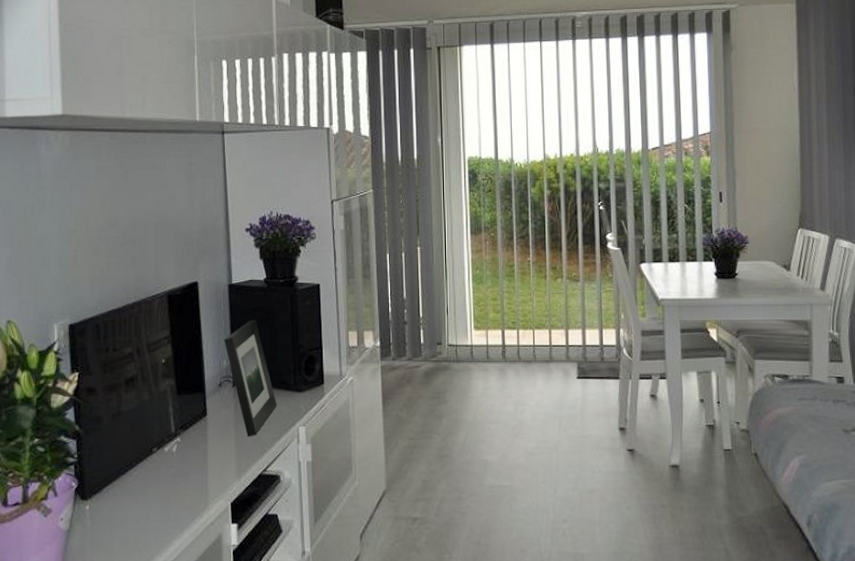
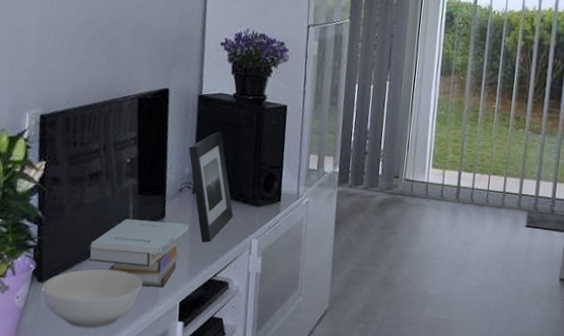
bowl: none [87,478,191,543] -> present [42,269,143,328]
books: none [131,419,232,491] -> present [88,218,188,288]

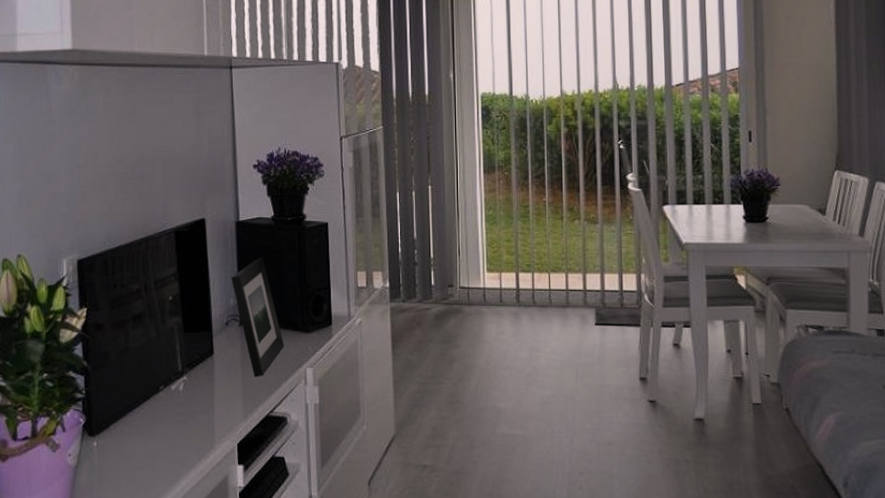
bowl: present [42,269,143,328] -> none [94,416,197,481]
books: present [88,218,188,288] -> none [138,358,238,430]

